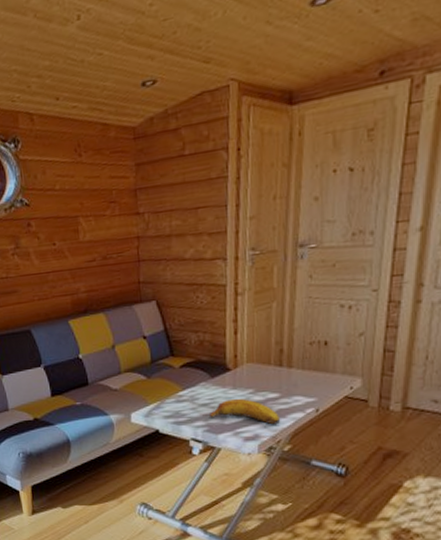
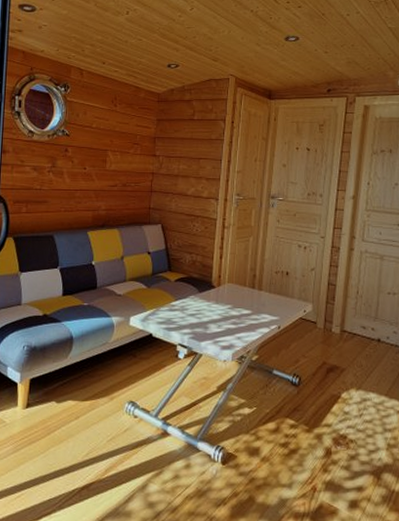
fruit: present [210,398,280,425] -> none [195,311,250,337]

